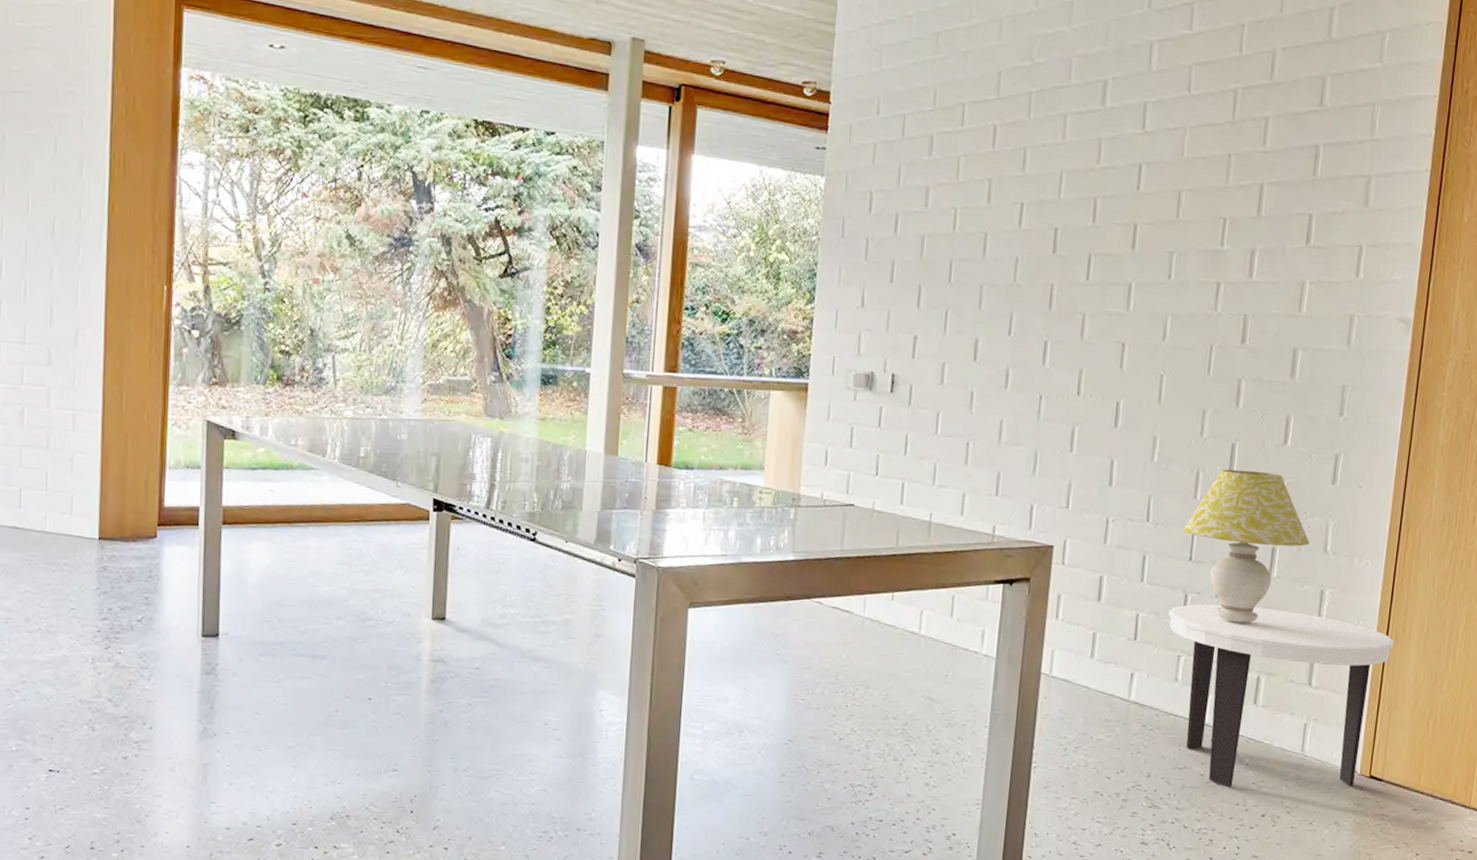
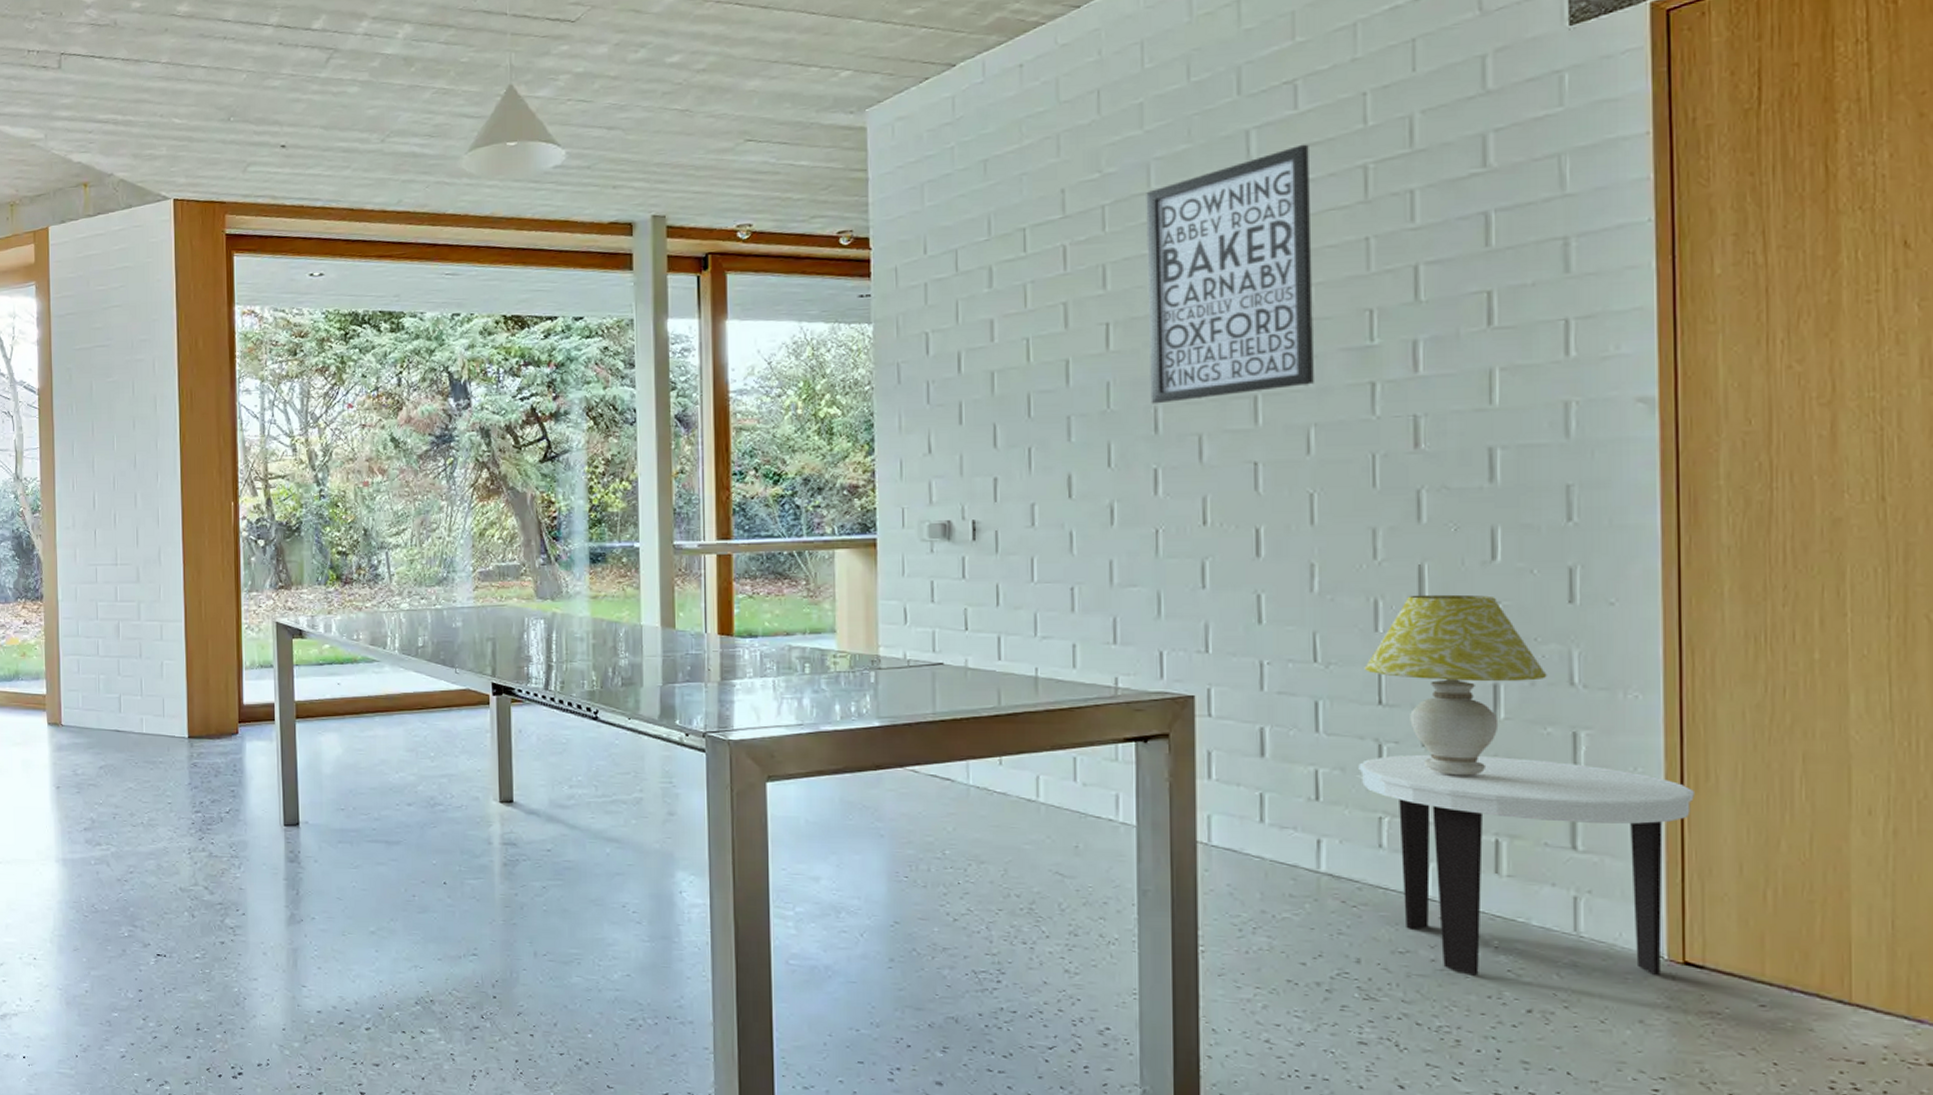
wall art: none [1049,62,1197,283] -> present [1146,144,1314,404]

